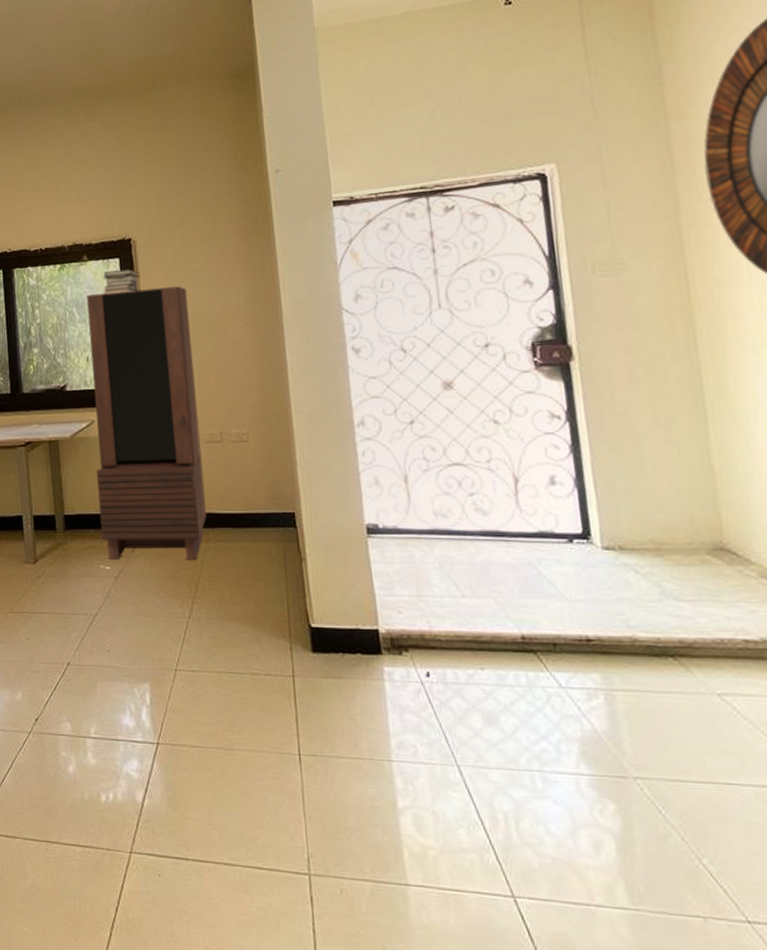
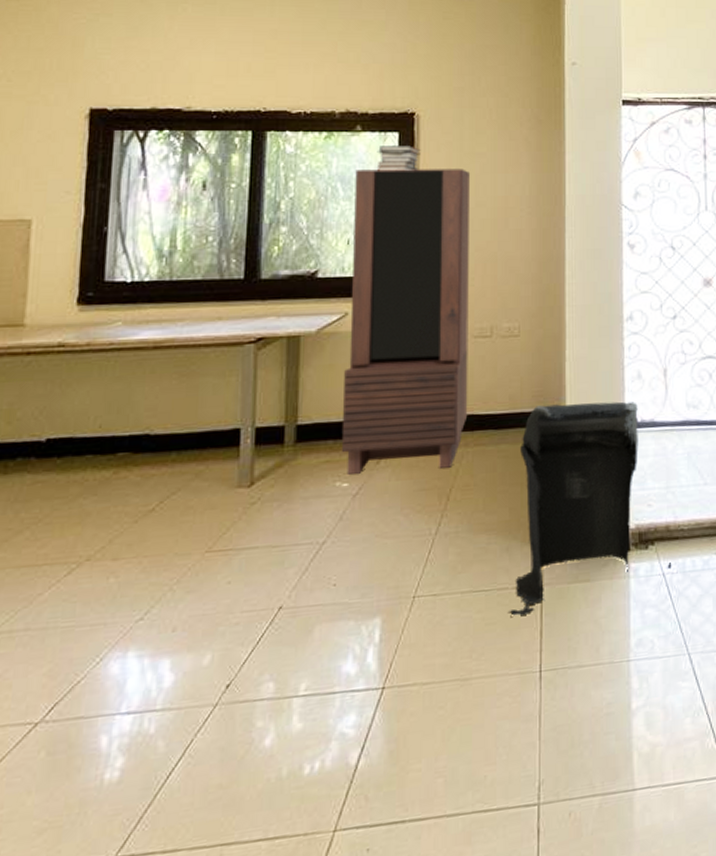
trash can: none [259,507,383,701] -> present [509,401,638,616]

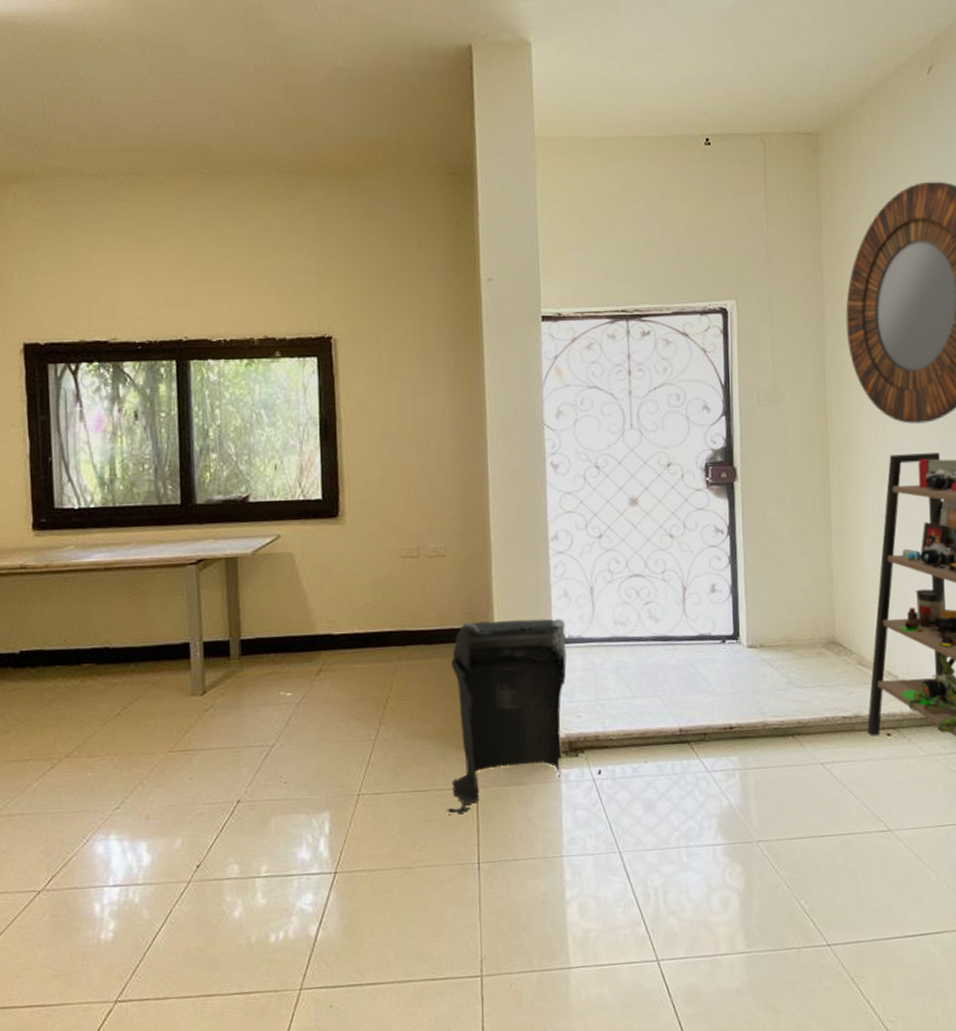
bookcase: present [341,169,471,475] -> none [277,392,400,685]
book stack: present [376,144,421,171] -> none [297,369,340,397]

